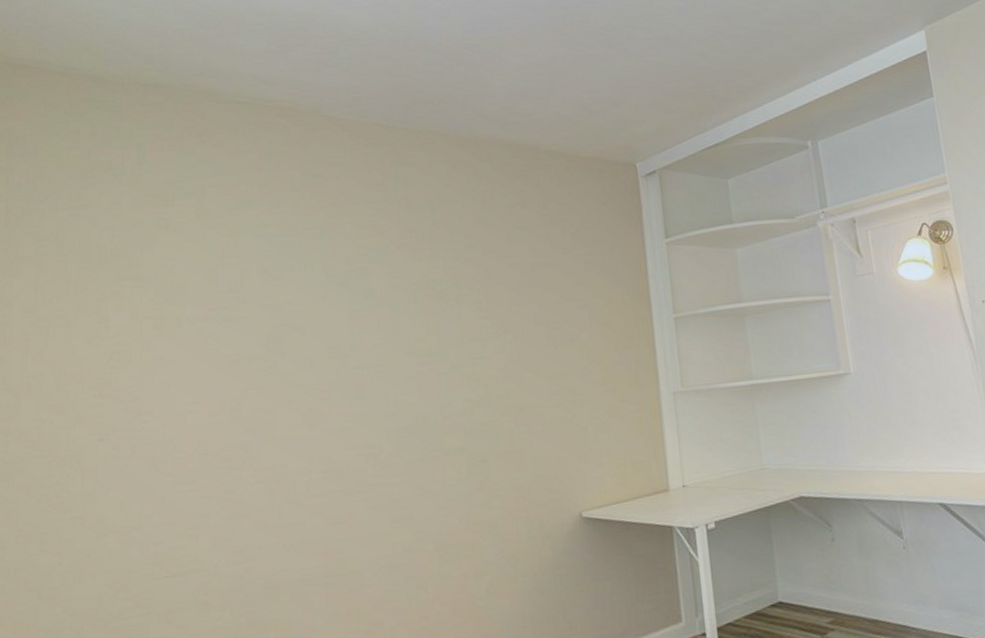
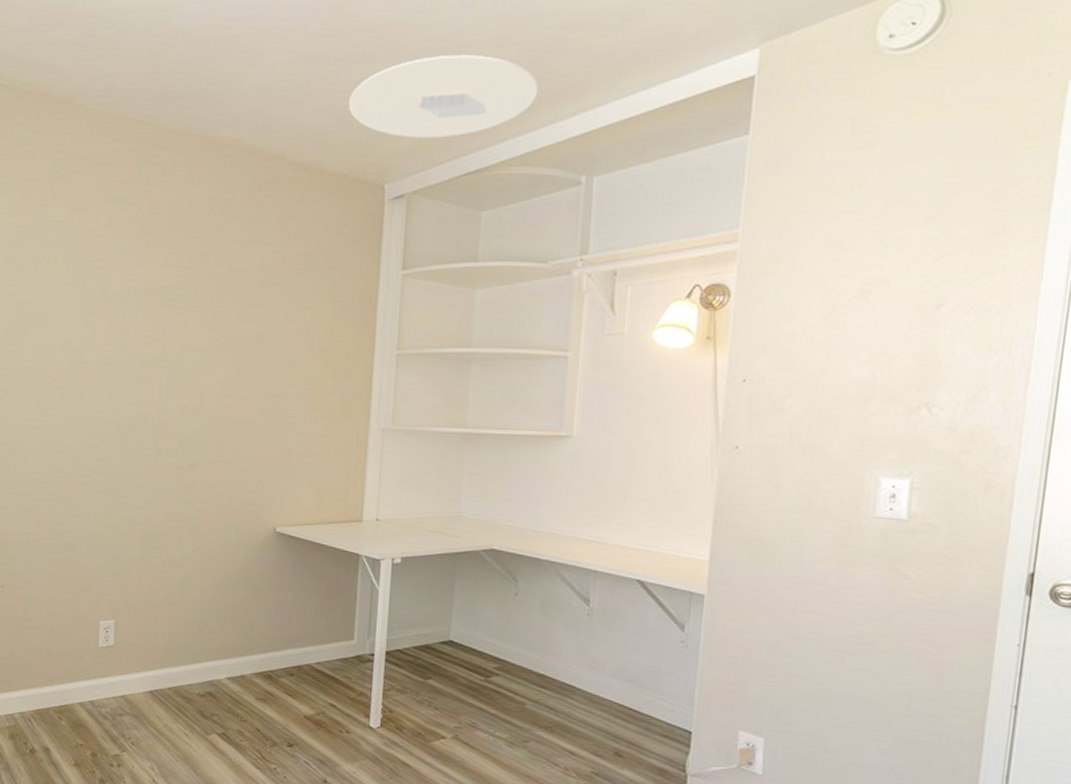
ceiling light: none [590,48,756,122] -> present [348,54,538,138]

